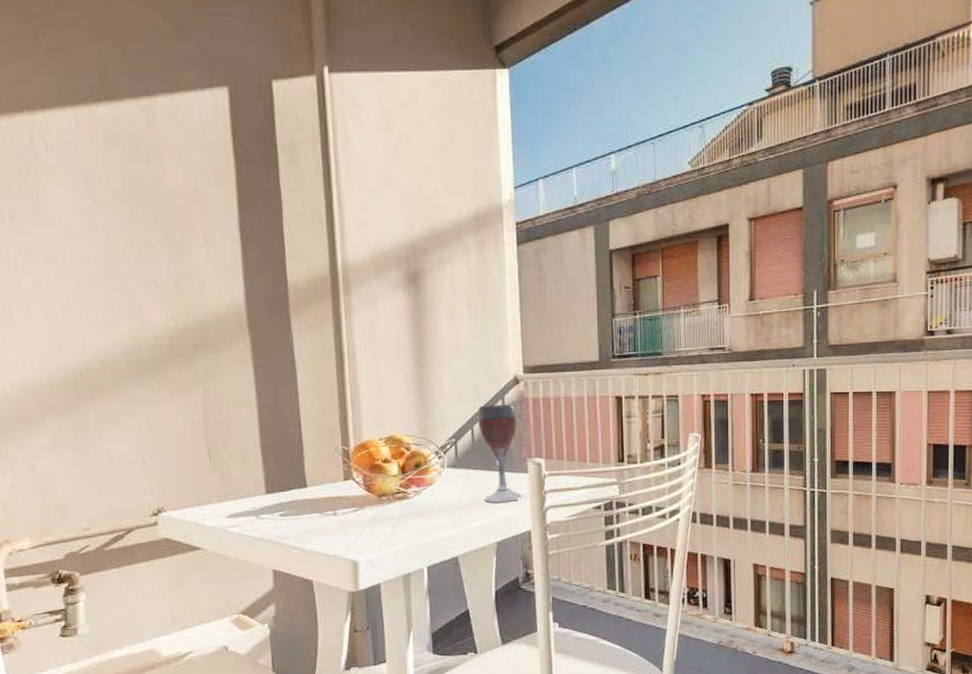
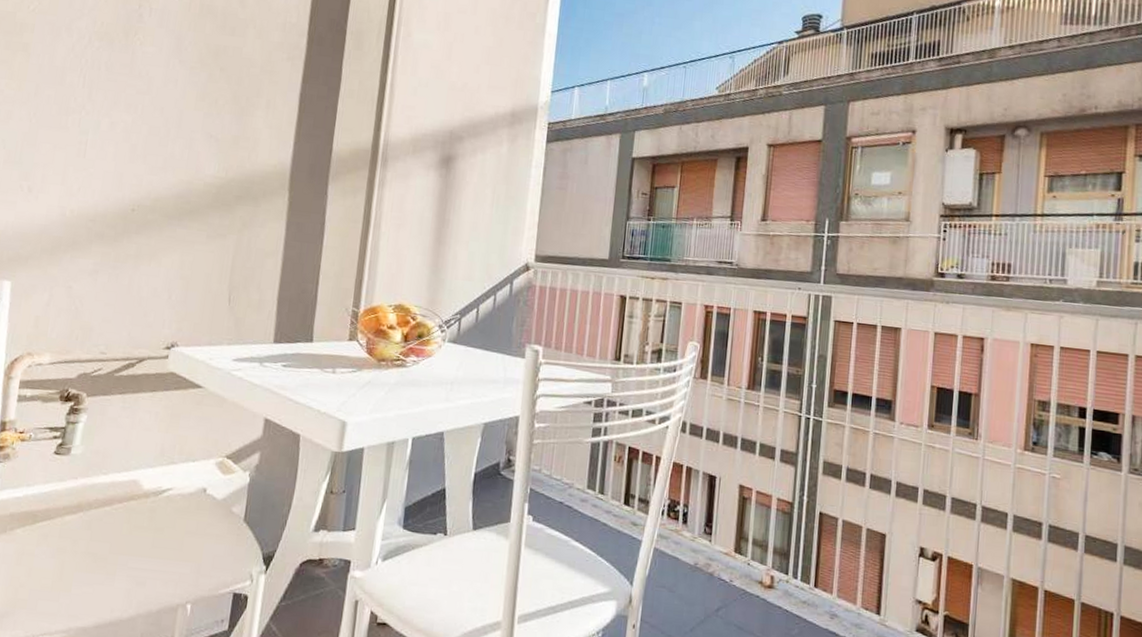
cup: present [478,404,523,503] -> none [479,287,522,385]

